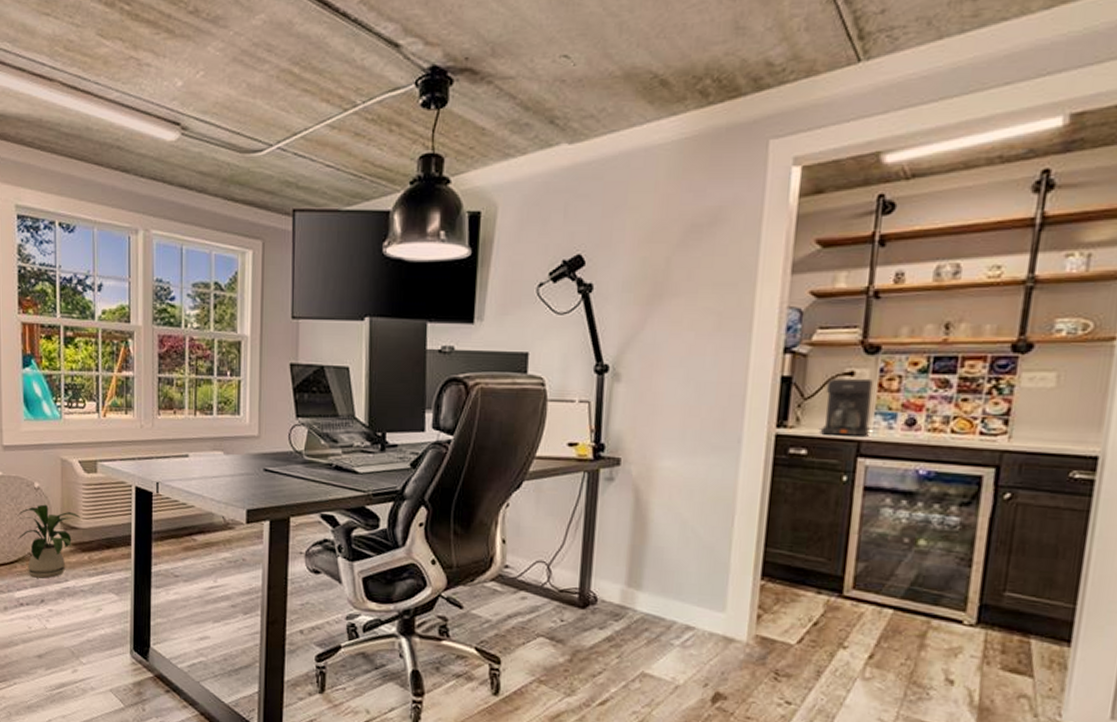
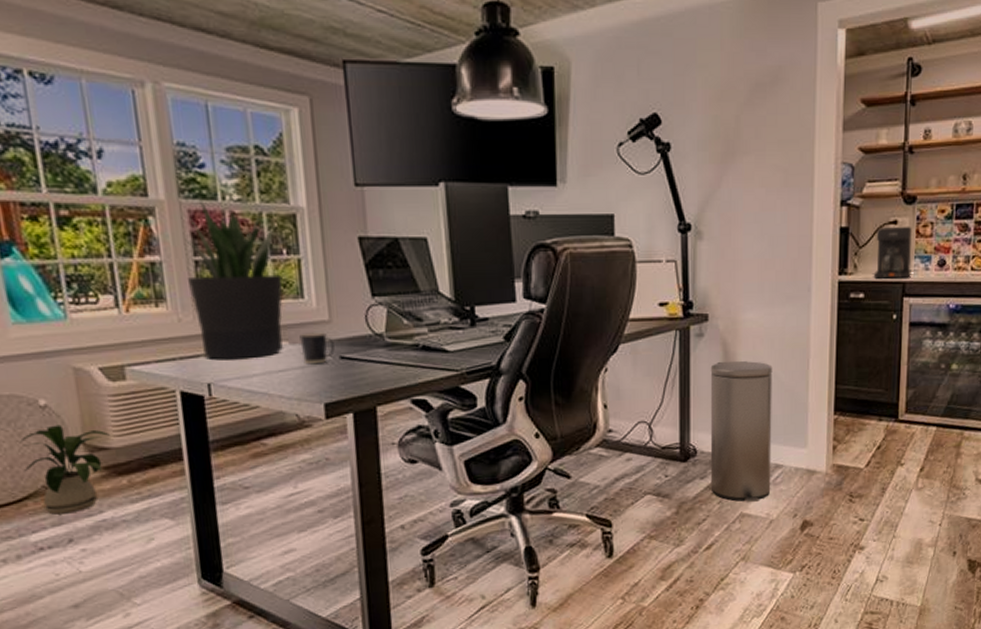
planter: none [151,326,224,464] -> present [185,199,283,360]
mug: none [233,445,260,474] -> present [299,332,335,365]
pedal bin: none [609,509,690,664] -> present [710,361,773,503]

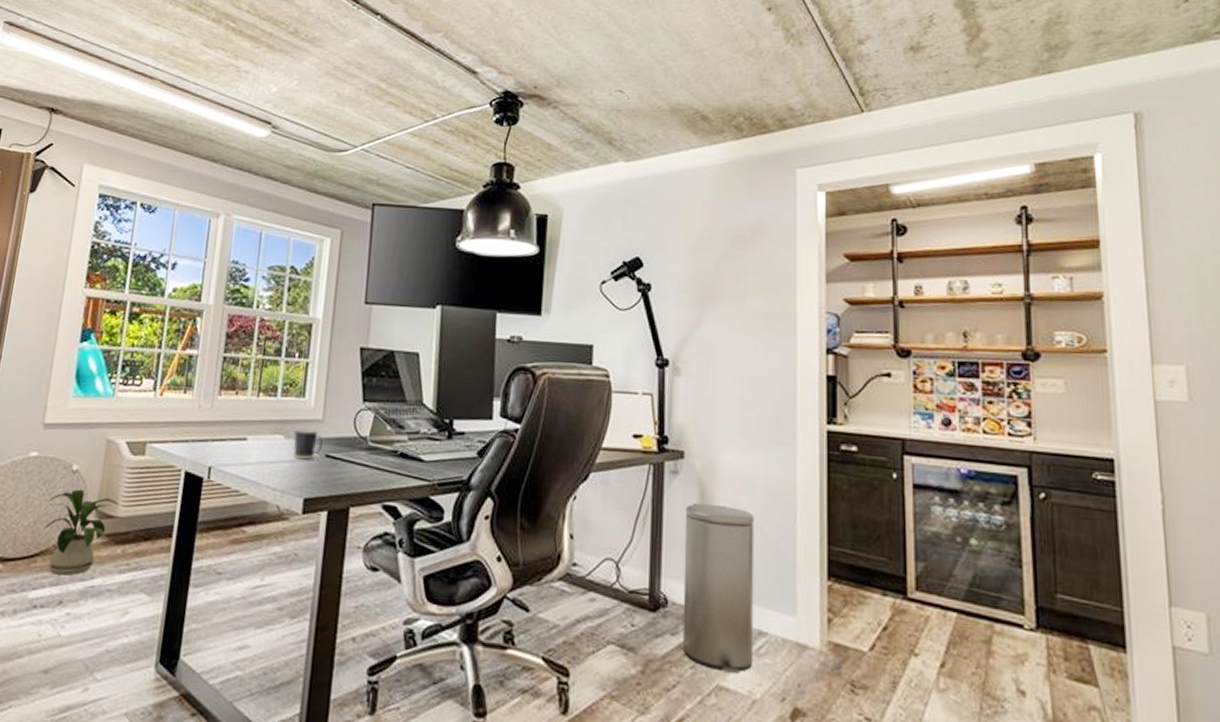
planter: present [185,199,283,360] -> none [212,306,294,448]
coffee maker: present [873,226,912,279] -> none [867,379,911,435]

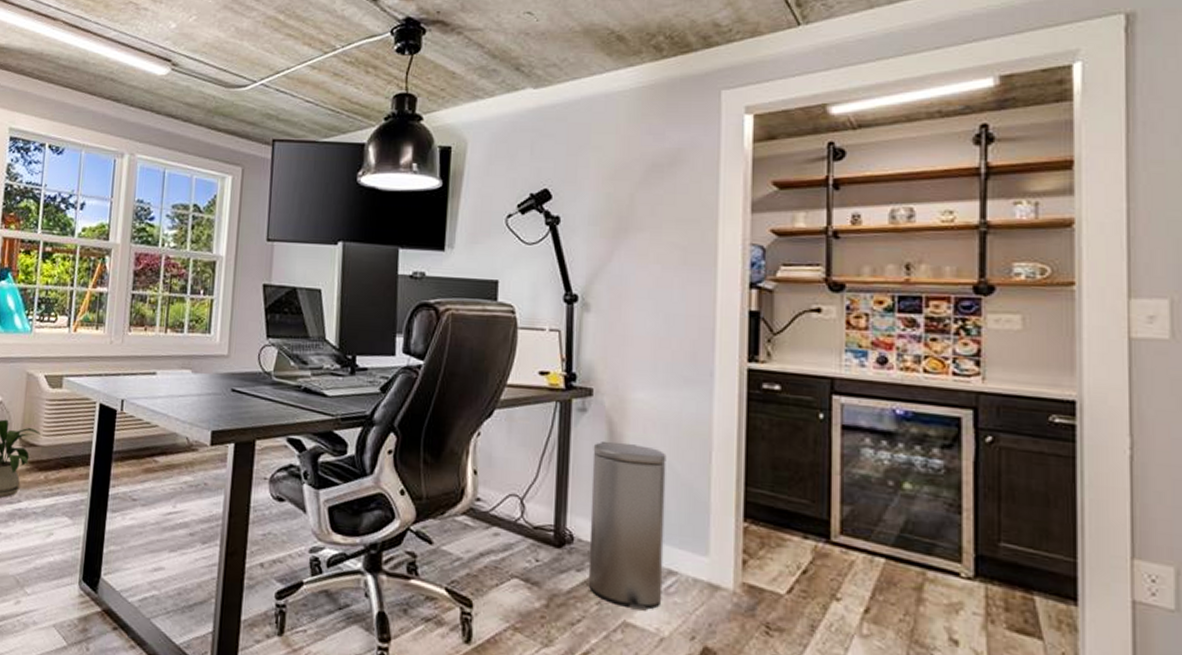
mug: present [293,429,323,460] -> none [201,364,229,394]

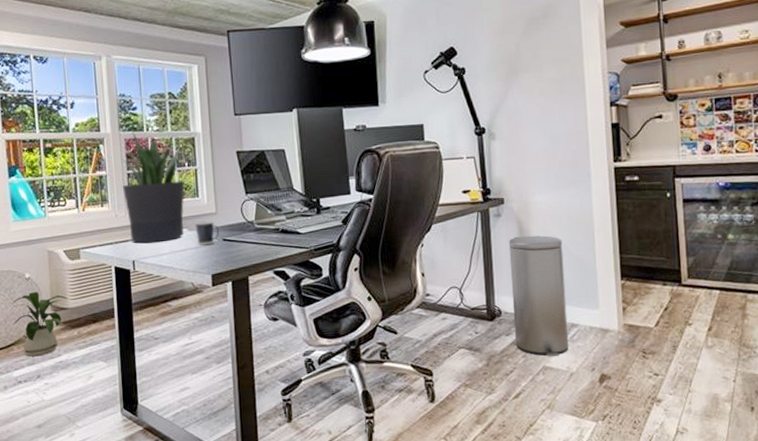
planter: none [123,245,198,382] -> present [122,131,185,244]
mug: none [201,364,229,394] -> present [195,221,219,246]

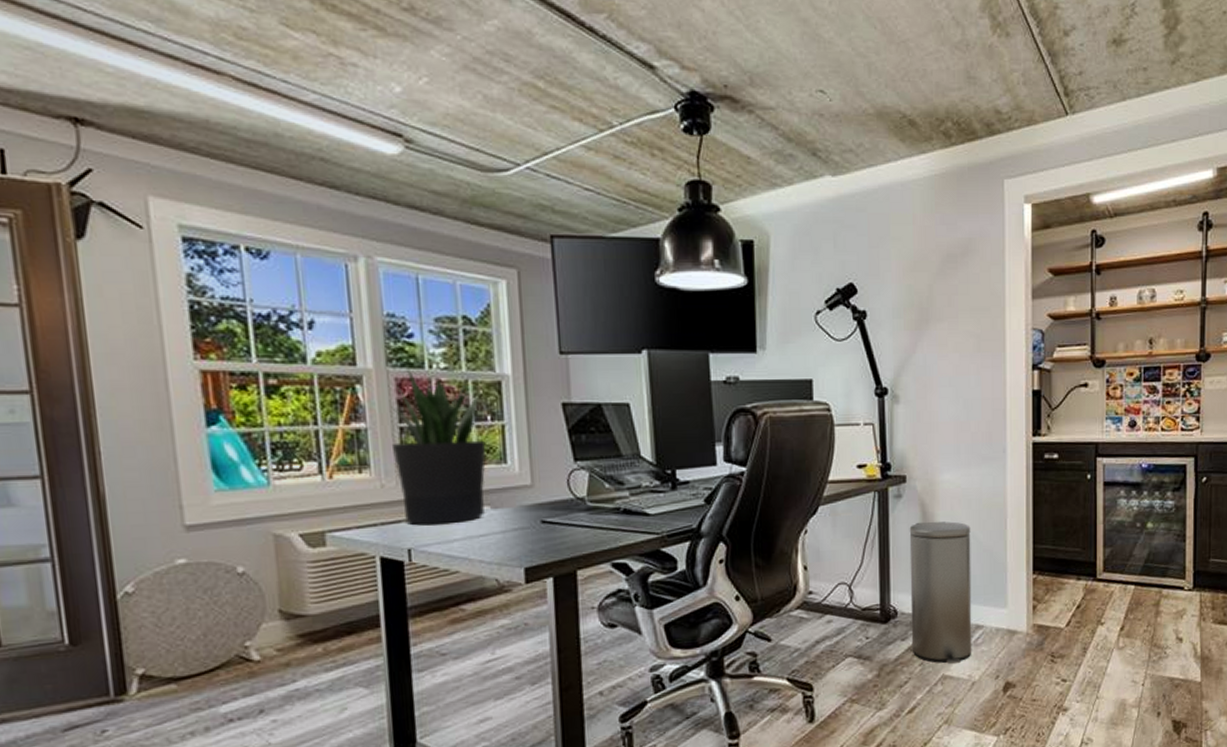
house plant: present [12,291,68,357] -> none [216,592,307,685]
mug: present [195,221,219,246] -> none [501,496,536,529]

